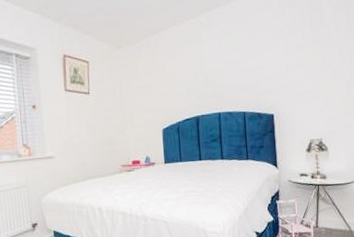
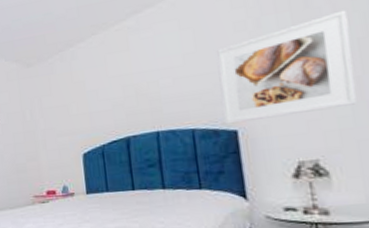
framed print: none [262,28,346,109] -> present [217,9,357,125]

